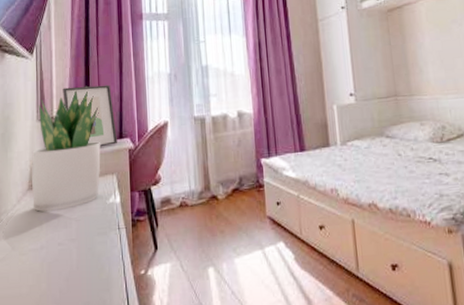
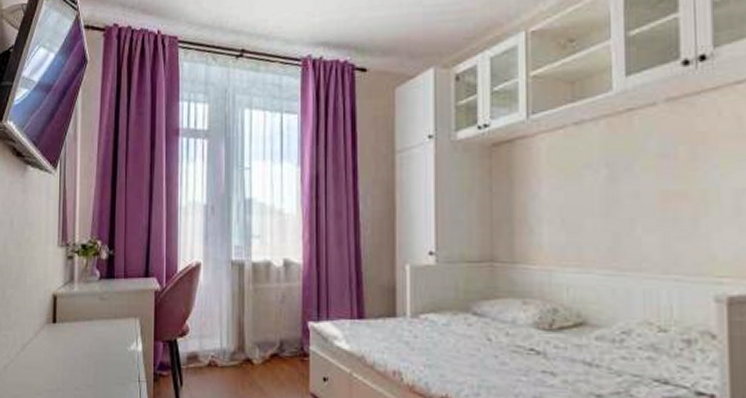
planter: present [31,90,101,212] -> none [49,215,124,351]
picture frame: present [62,84,118,147] -> none [86,210,144,285]

